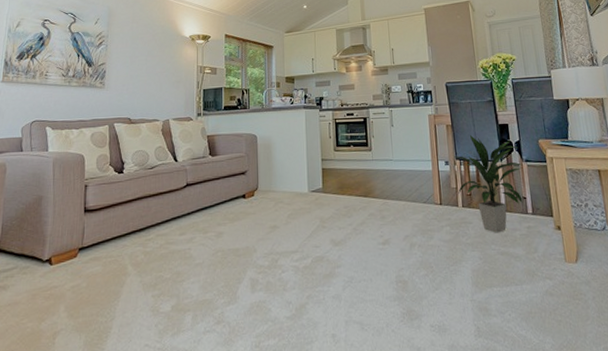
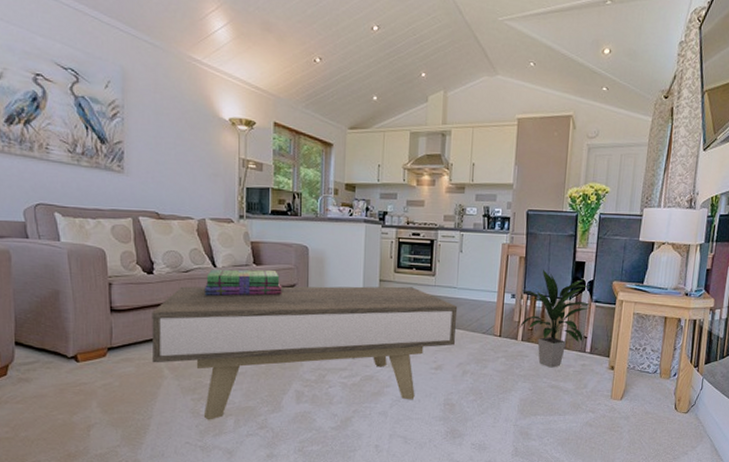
coffee table: none [117,163,399,318] -> present [151,286,458,420]
stack of books: none [167,160,235,190] -> present [205,269,282,296]

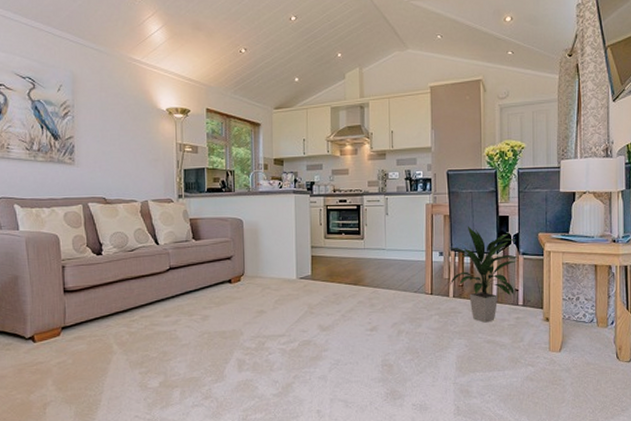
coffee table: present [151,286,458,420] -> none [101,251,389,393]
stack of books: present [205,269,282,296] -> none [149,245,221,273]

